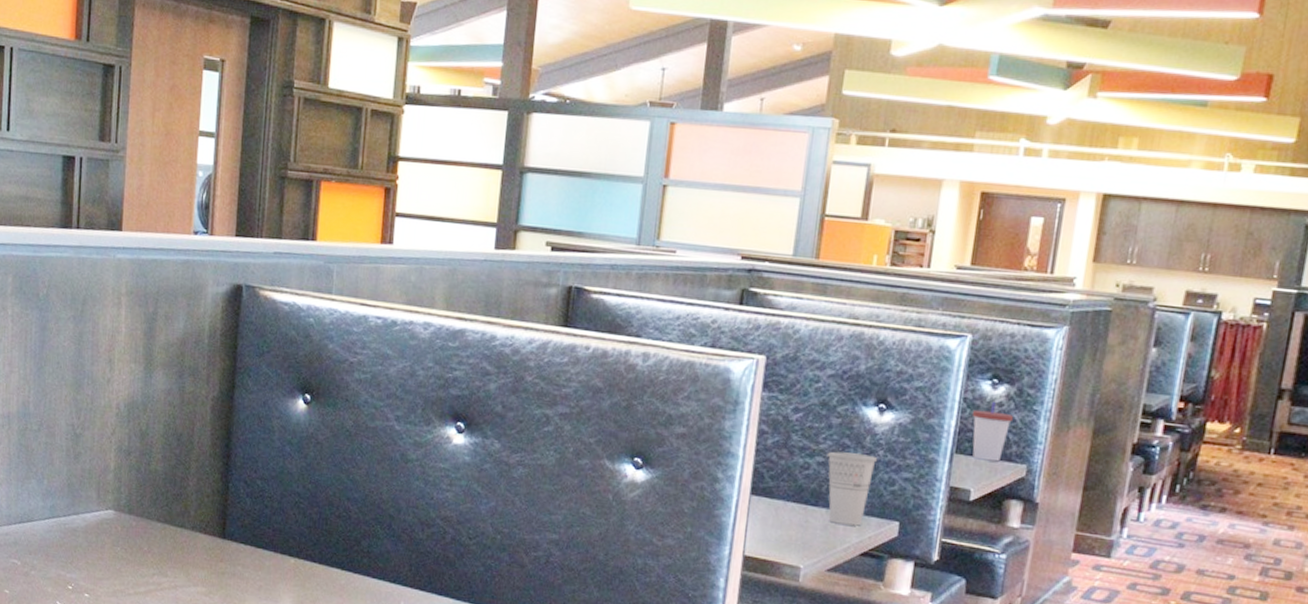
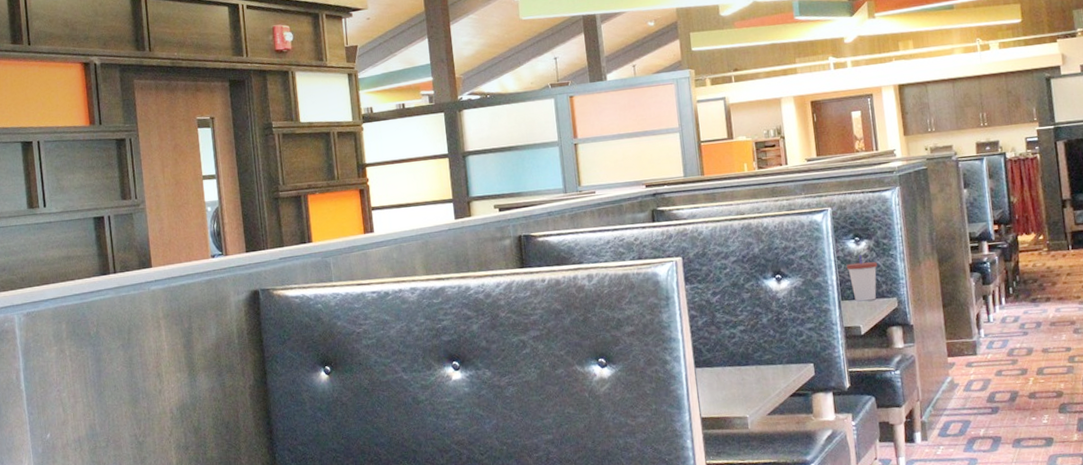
cup: present [826,451,878,526] -> none [745,316,786,376]

